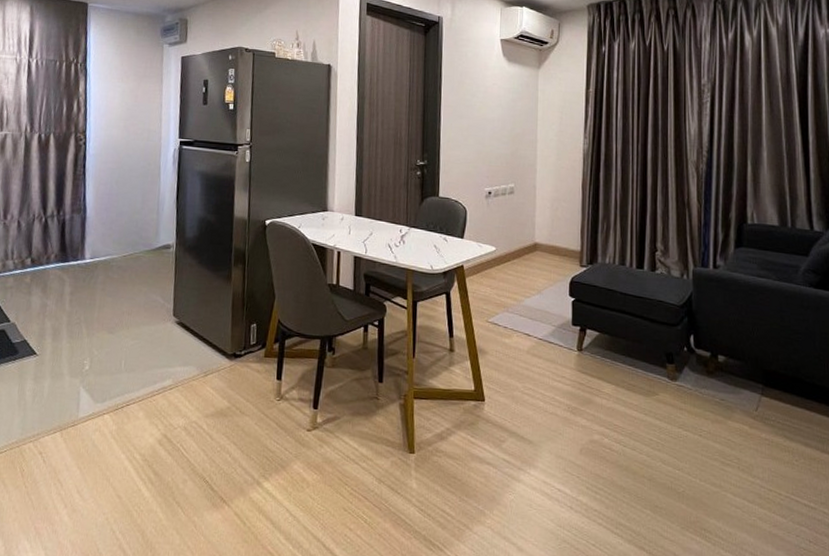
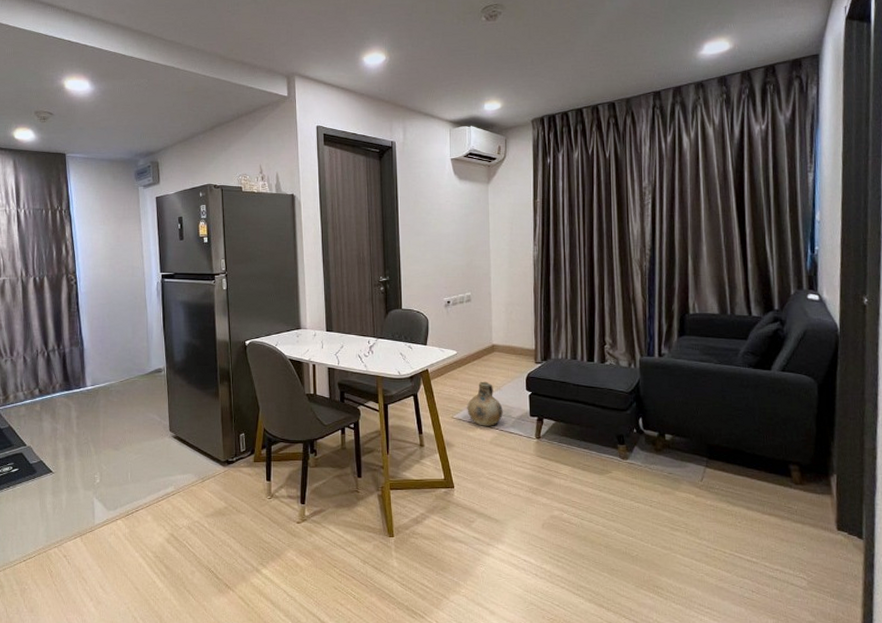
ceramic jug: none [503,282,543,334] -> present [467,381,503,426]

